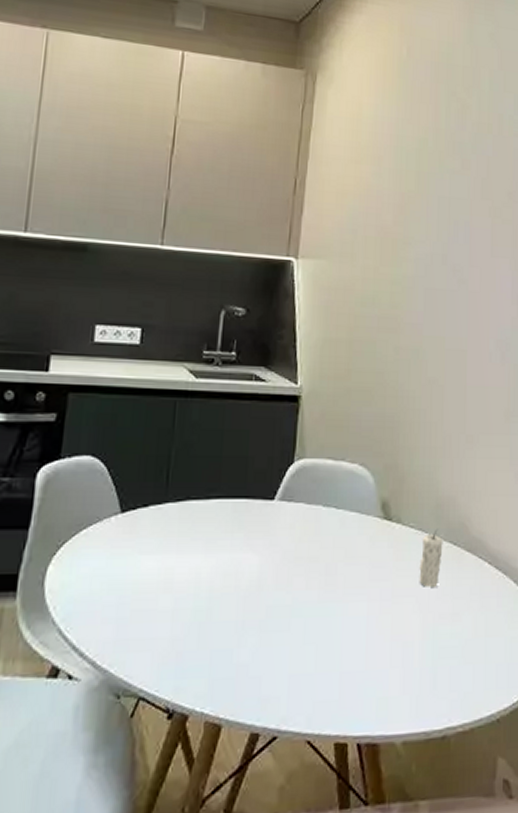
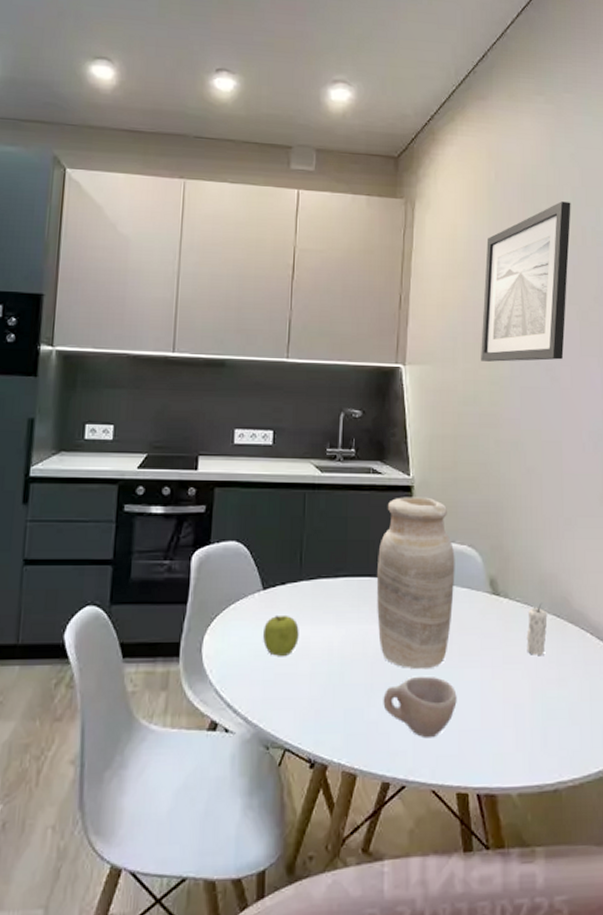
fruit: none [119,543,162,590] -> present [263,616,299,656]
vase: none [253,408,345,604] -> present [376,497,455,670]
cup: none [255,611,340,682] -> present [383,676,457,738]
wall art: none [383,85,488,260] -> present [481,201,571,362]

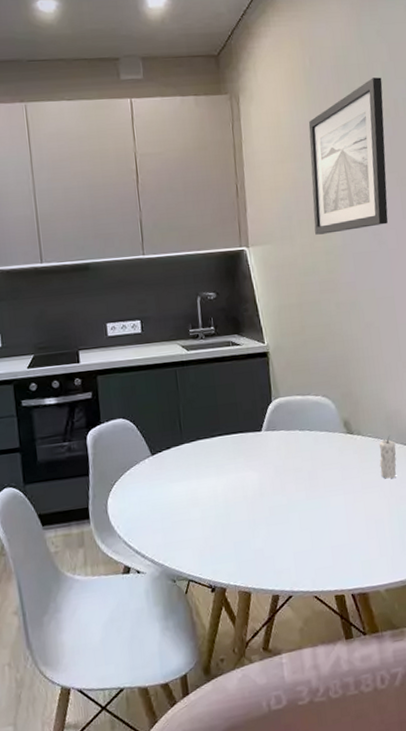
fruit: present [263,616,299,656] -> none [157,474,188,508]
vase: present [376,497,455,670] -> none [245,359,315,503]
cup: present [383,676,457,738] -> none [265,507,327,557]

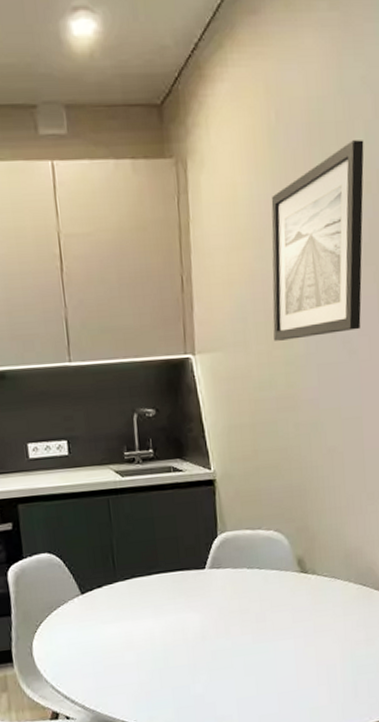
candle: present [379,435,397,479] -> none [335,574,354,622]

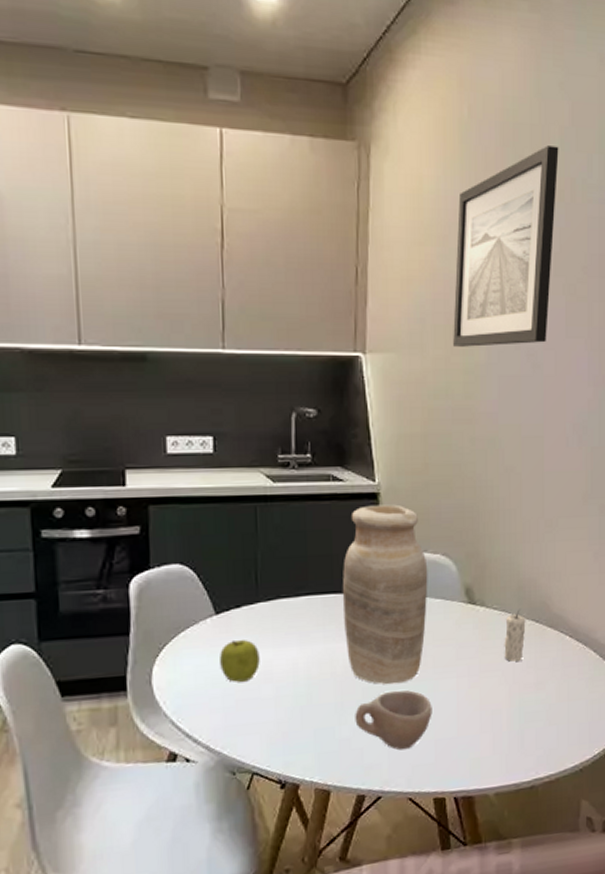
fruit: none [87,614,122,651] -> present [220,640,260,682]
vase: none [187,488,264,647] -> present [342,504,428,685]
cup: none [206,651,274,703] -> present [355,690,432,750]
candle: none [335,574,354,622] -> present [504,609,526,662]

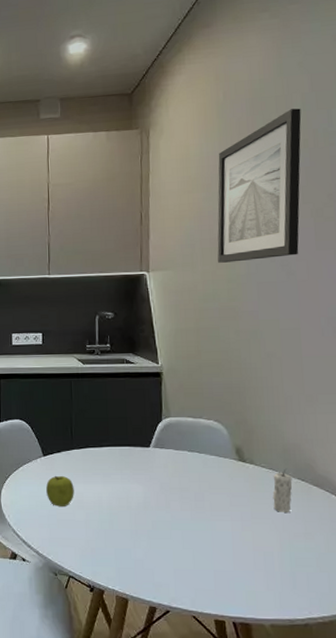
vase: present [342,504,428,685] -> none [134,381,204,521]
cup: present [355,690,432,750] -> none [146,525,211,575]

